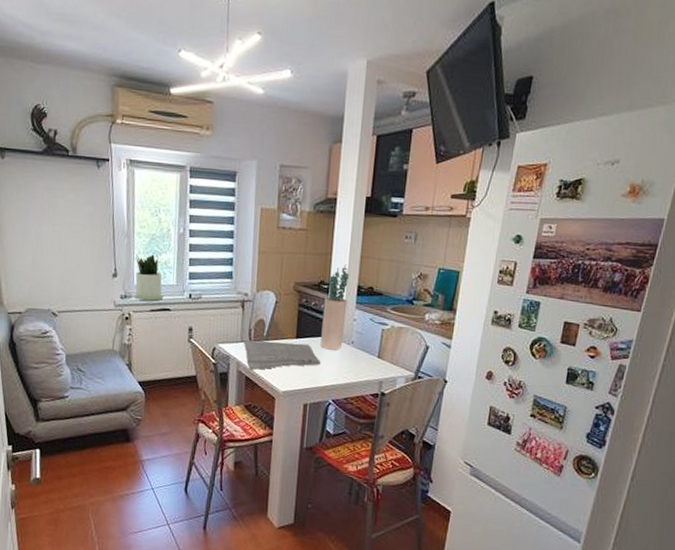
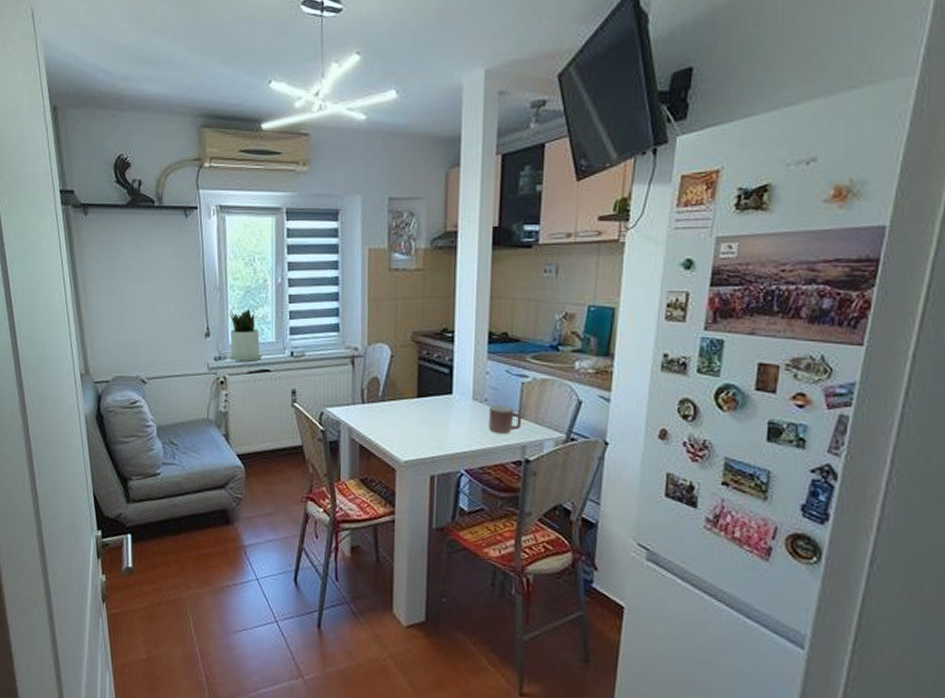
newspaper: present [244,340,320,370] -> none [356,402,448,436]
vase: present [320,264,350,350] -> none [447,308,478,410]
mug: none [353,347,381,372] -> present [488,405,522,435]

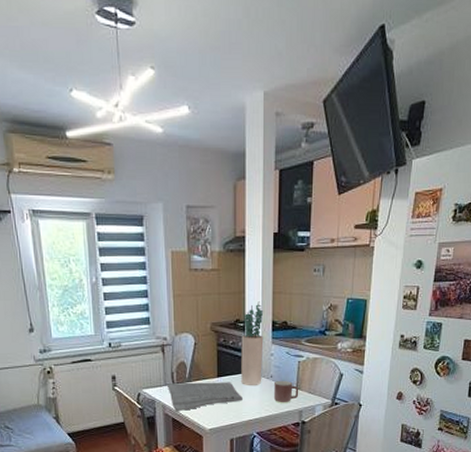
planter: present [228,309,262,362] -> none [50,306,84,353]
newspaper: none [356,402,448,436] -> present [168,382,242,411]
vase: none [447,308,478,410] -> present [241,301,264,385]

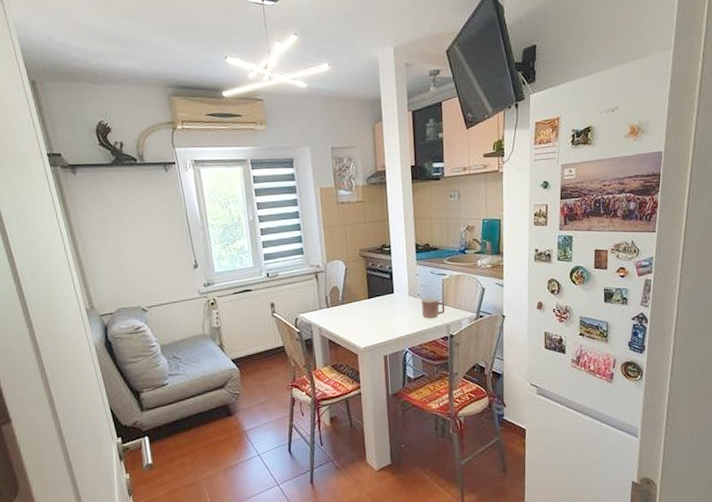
newspaper: present [168,382,242,411] -> none [322,302,393,332]
vase: present [241,301,264,385] -> none [388,227,410,305]

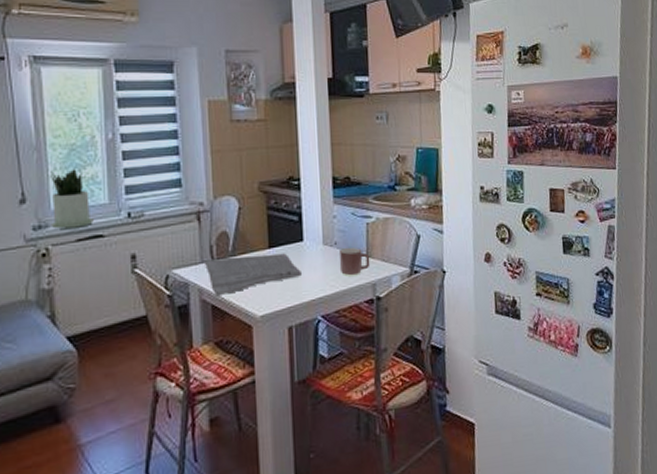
planter: none [212,242,244,286] -> present [50,169,94,229]
newspaper: none [322,302,393,332] -> present [205,253,302,295]

